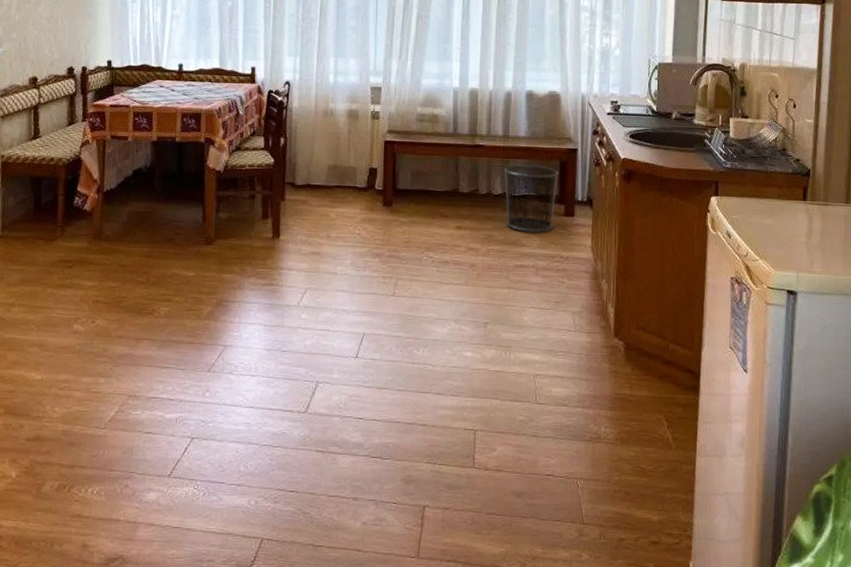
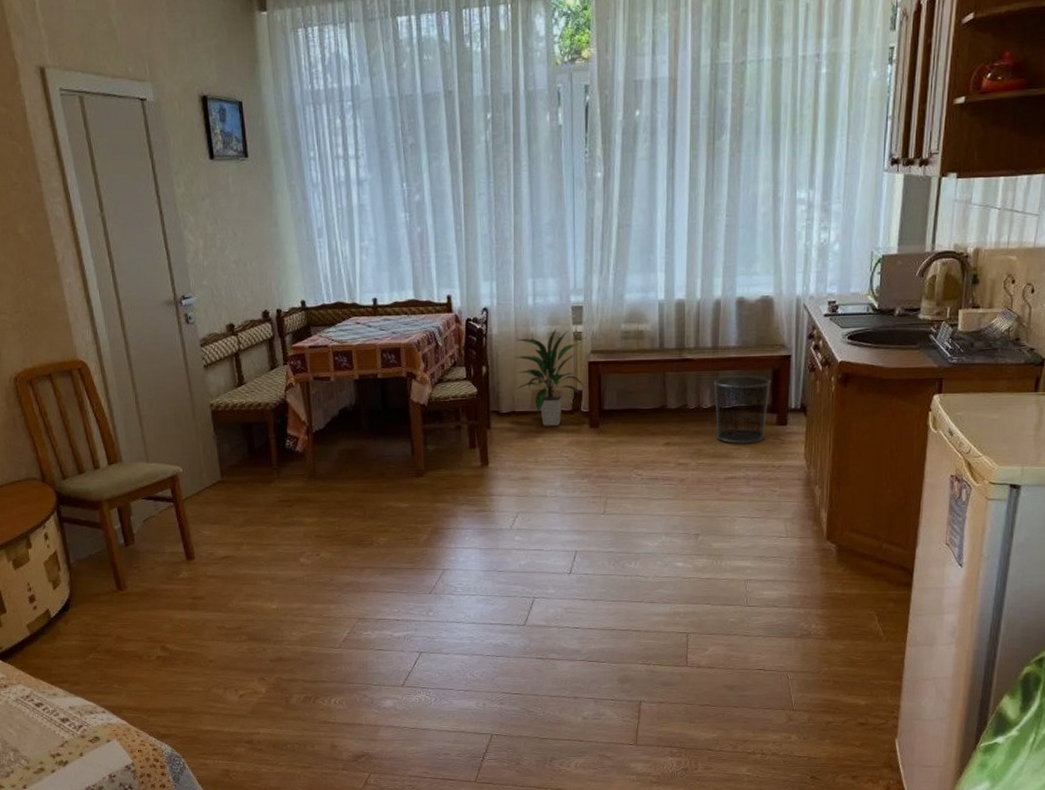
indoor plant: none [313,104,380,202] -> present [515,326,585,426]

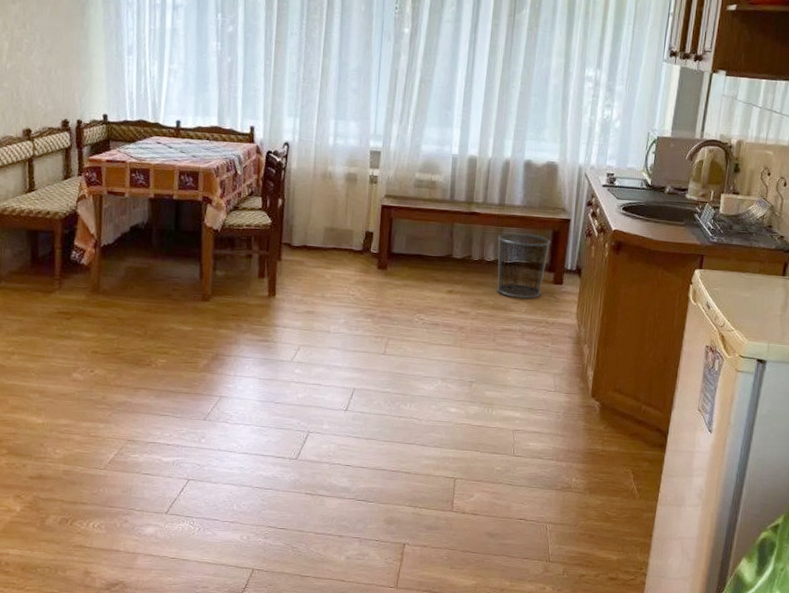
indoor plant: present [515,326,585,426] -> none [310,168,376,264]

